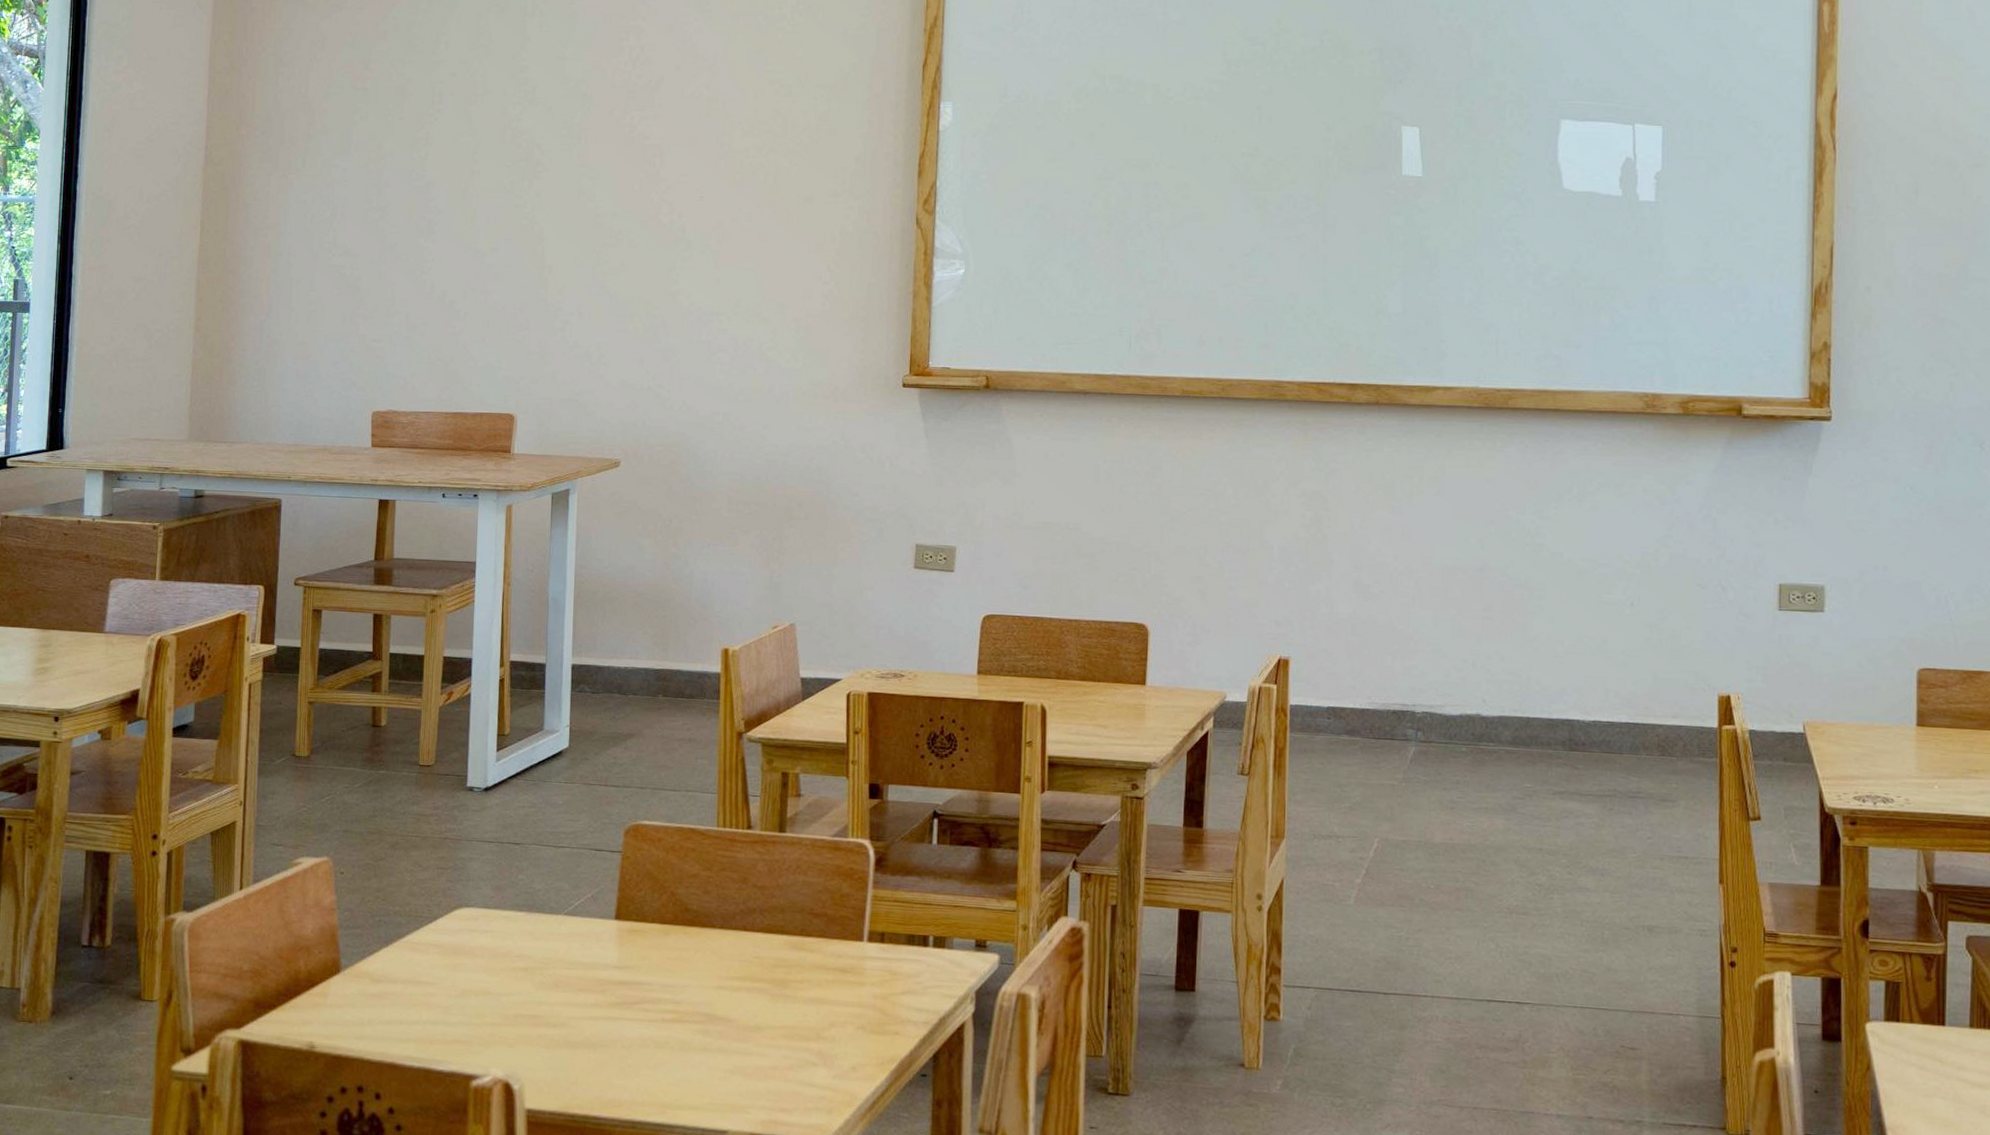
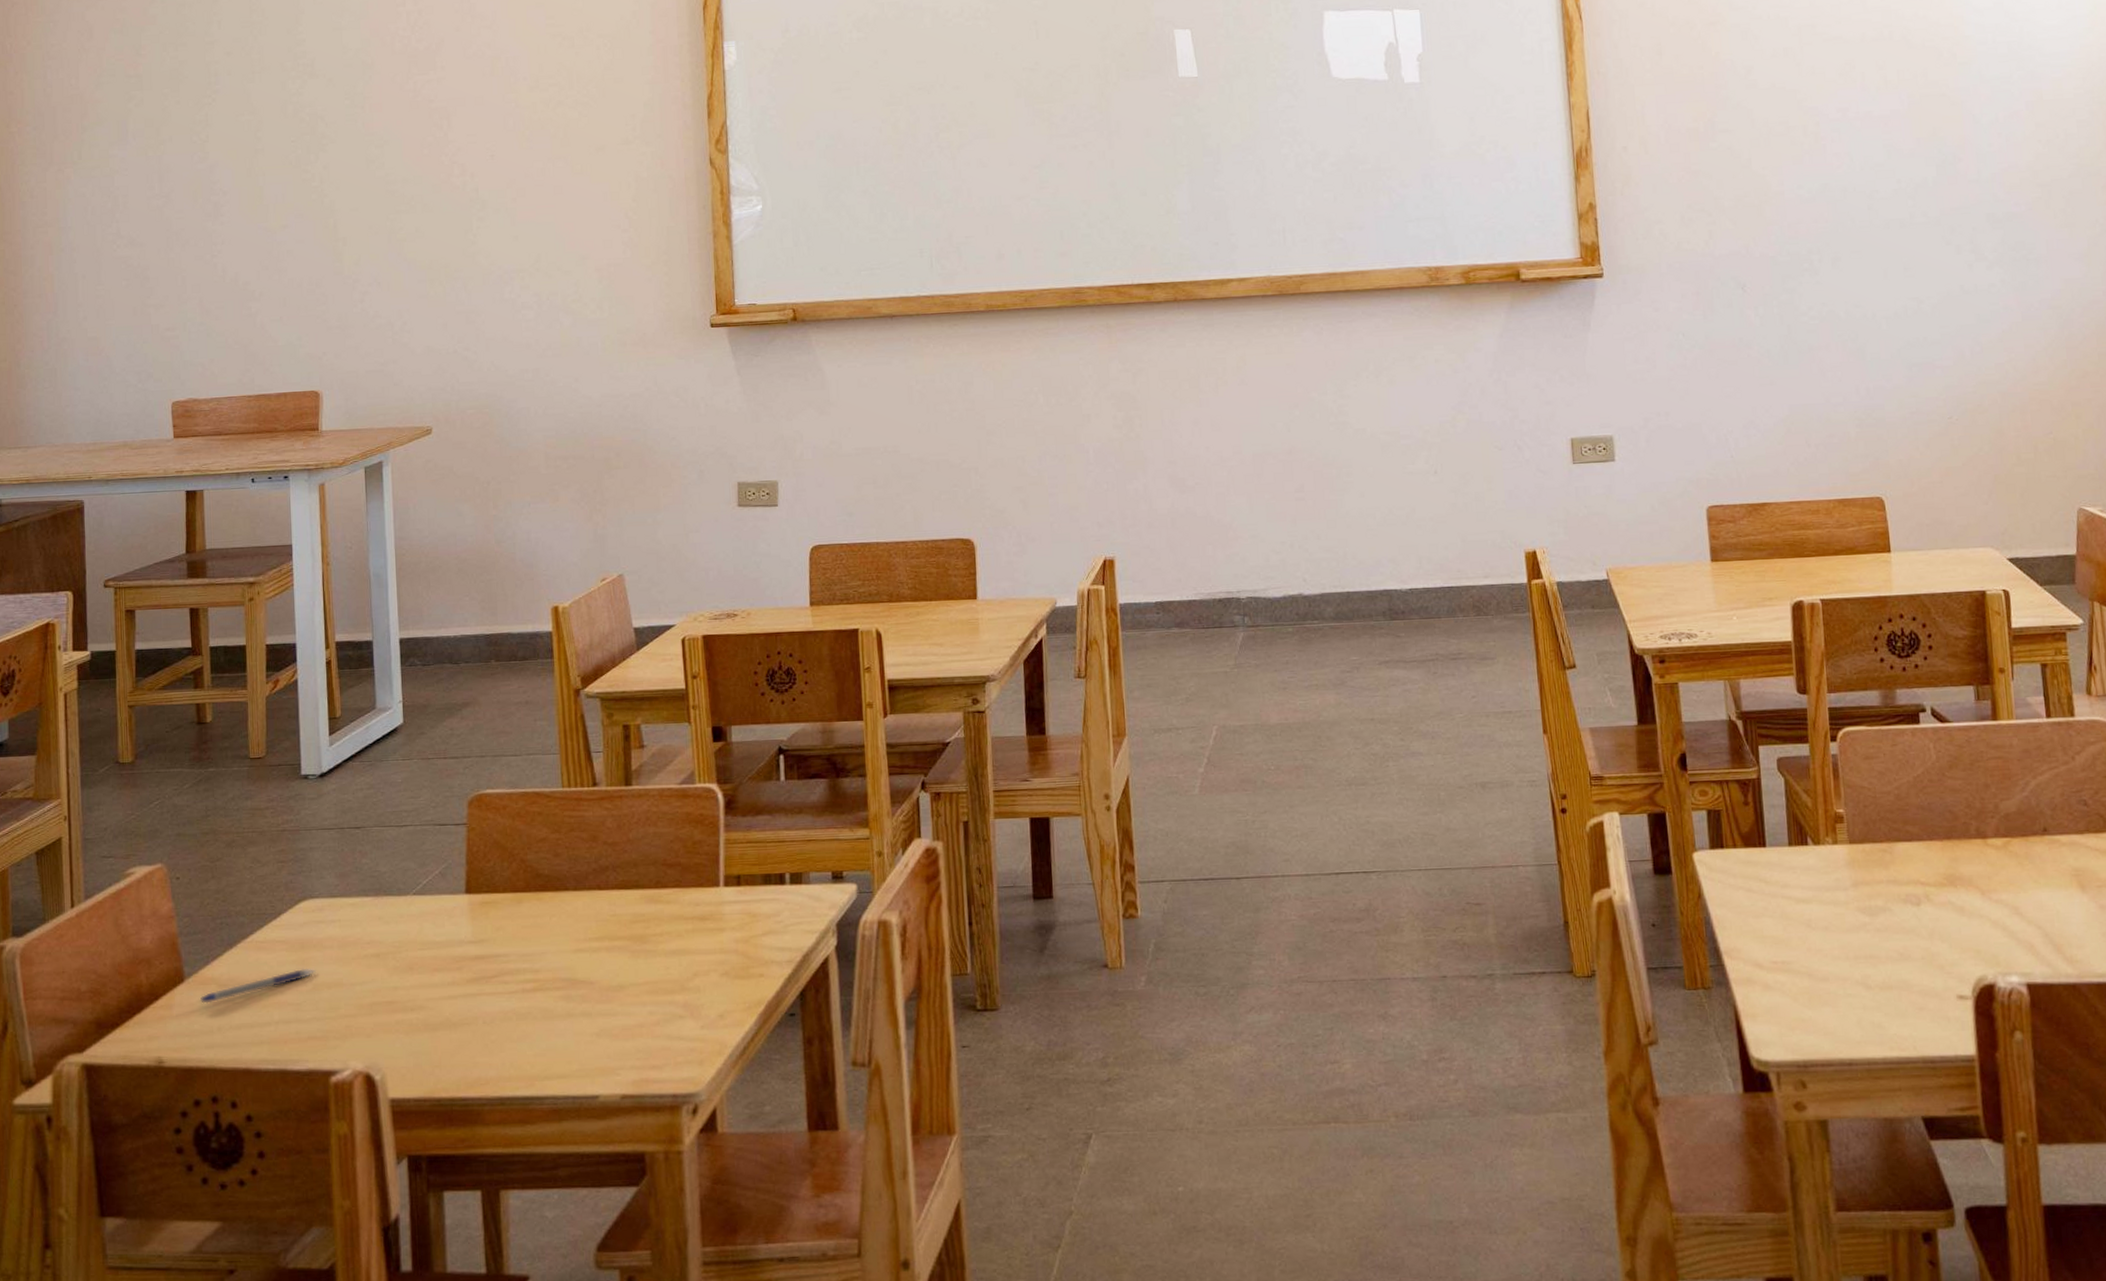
pen: none [353,973,467,997] -> present [199,968,317,1004]

